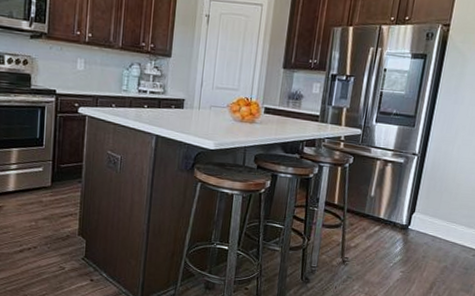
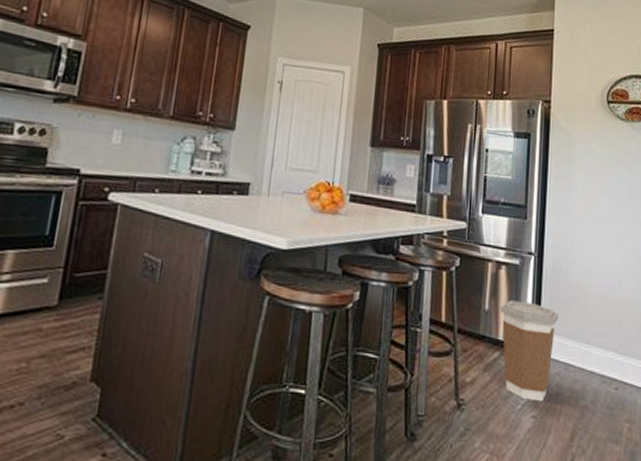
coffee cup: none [381,189,432,262] -> present [500,300,558,402]

